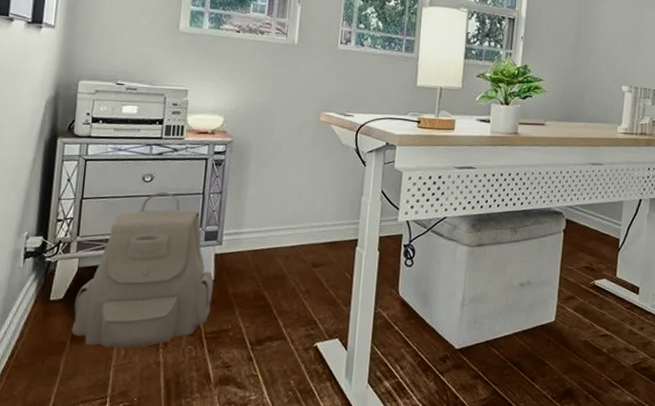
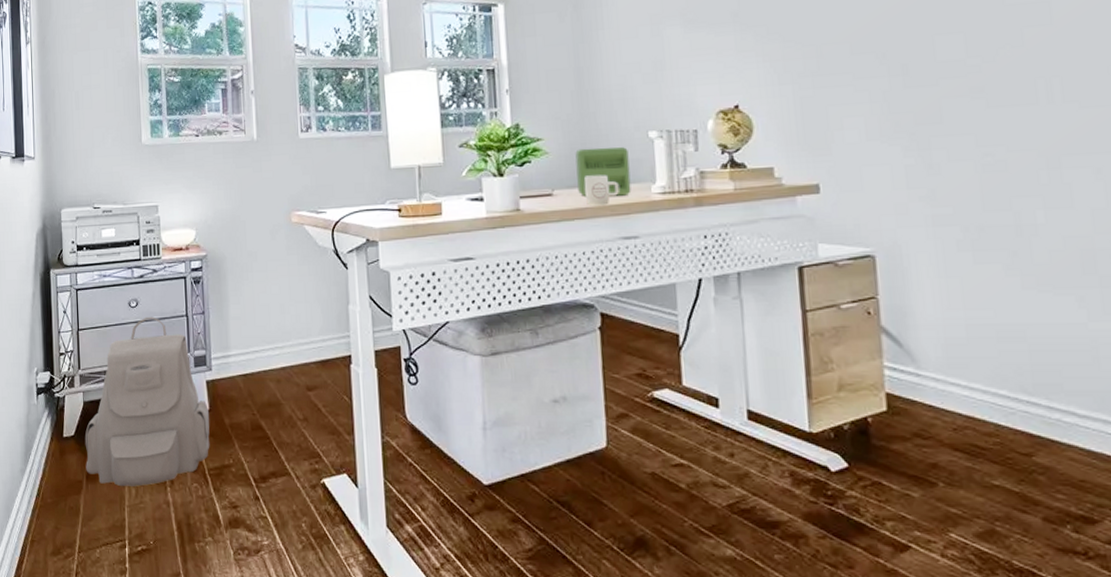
desk organizer: none [564,91,606,132] -> present [575,147,632,196]
mug: none [568,113,595,138] -> present [584,175,619,206]

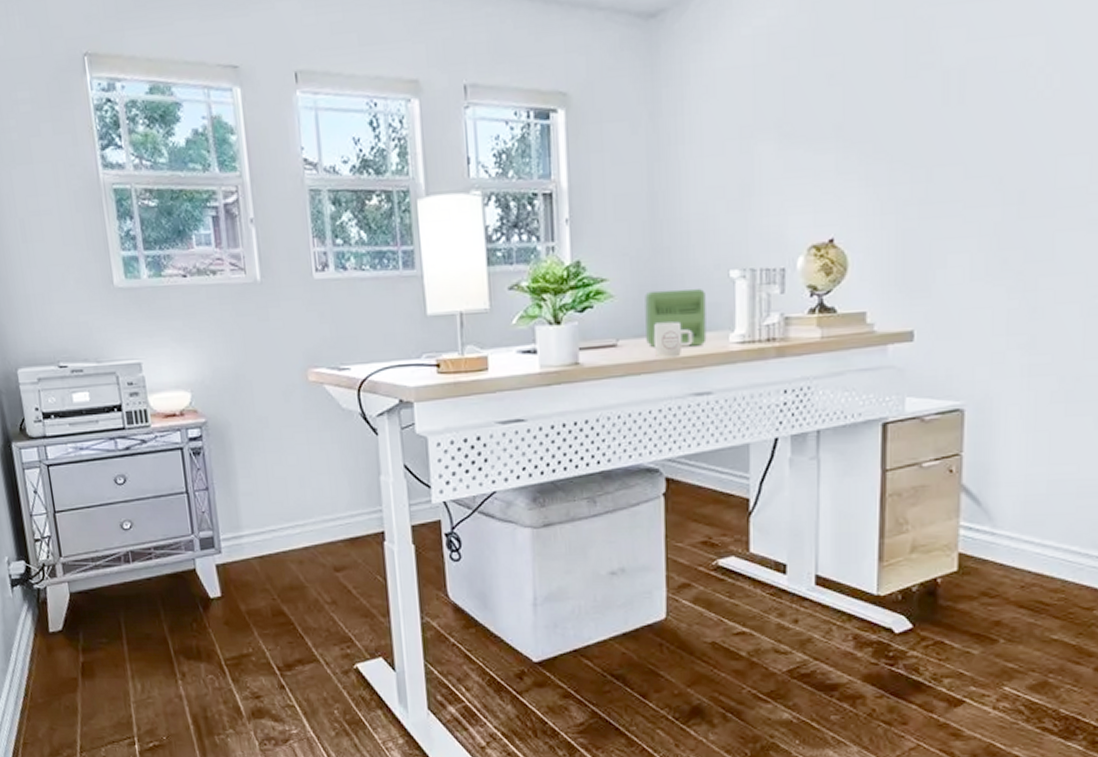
backpack: present [85,316,210,487] -> none [75,494,225,683]

